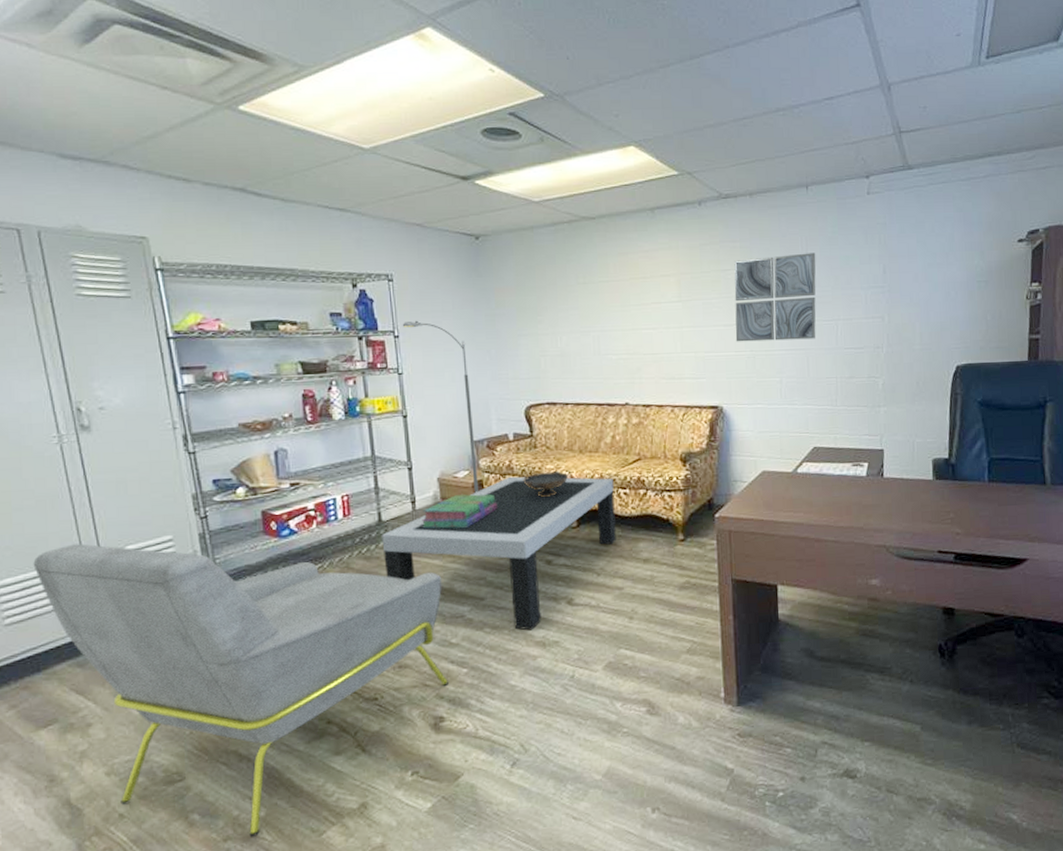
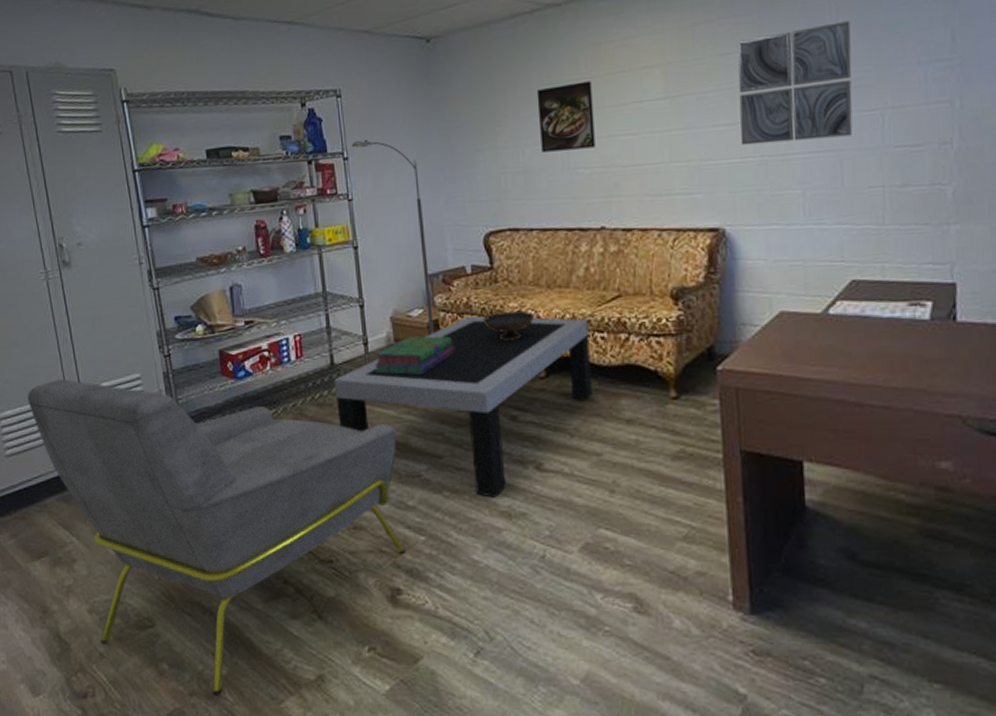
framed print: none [573,283,622,340] -> present [536,81,596,153]

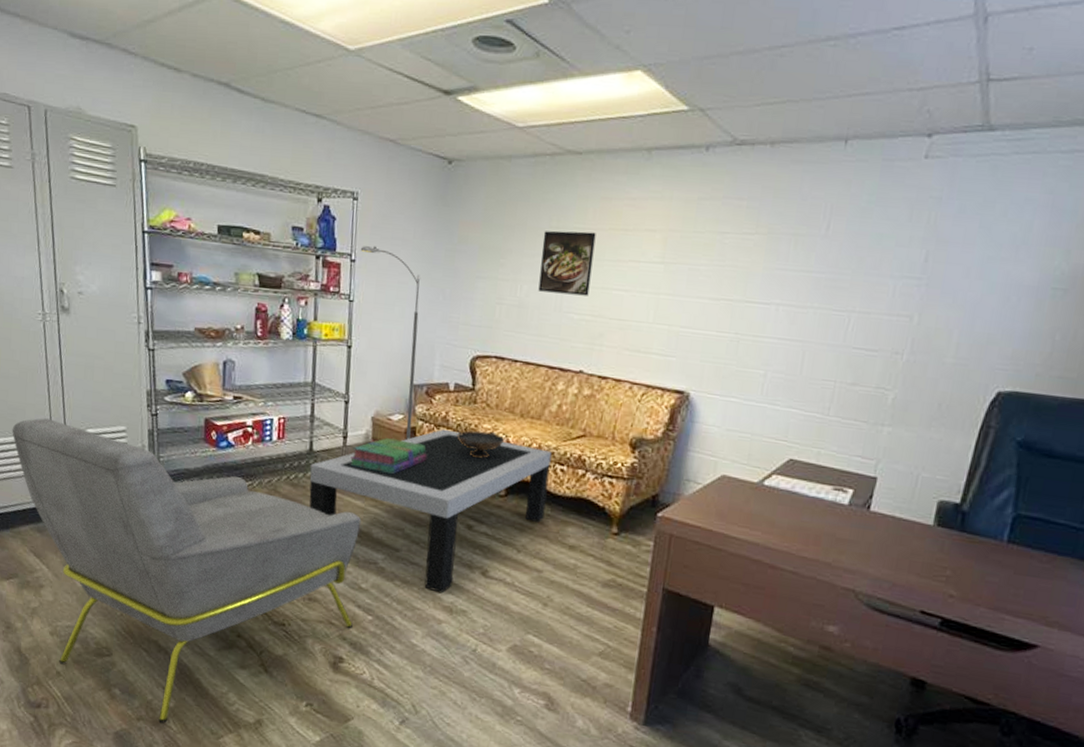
wall art: present [737,21,853,146] -> none [719,222,841,331]

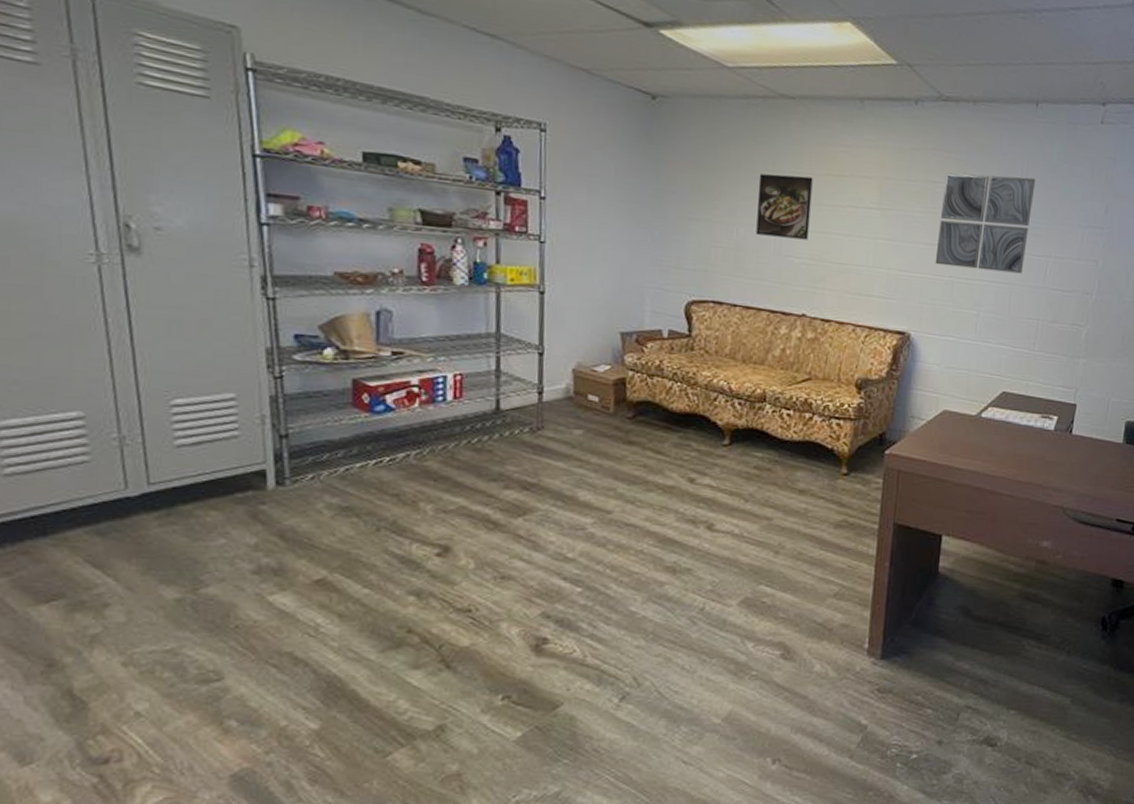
armchair: present [12,418,362,724] -> none [49,388,565,752]
coffee table: present [309,429,552,594] -> none [497,378,777,554]
stack of books: present [350,438,427,474] -> none [548,391,640,430]
street lamp: present [360,246,421,440] -> none [551,182,626,392]
decorative bowl: present [457,431,505,458] -> none [673,378,727,407]
wall art: none [719,222,841,331] -> present [935,173,1036,274]

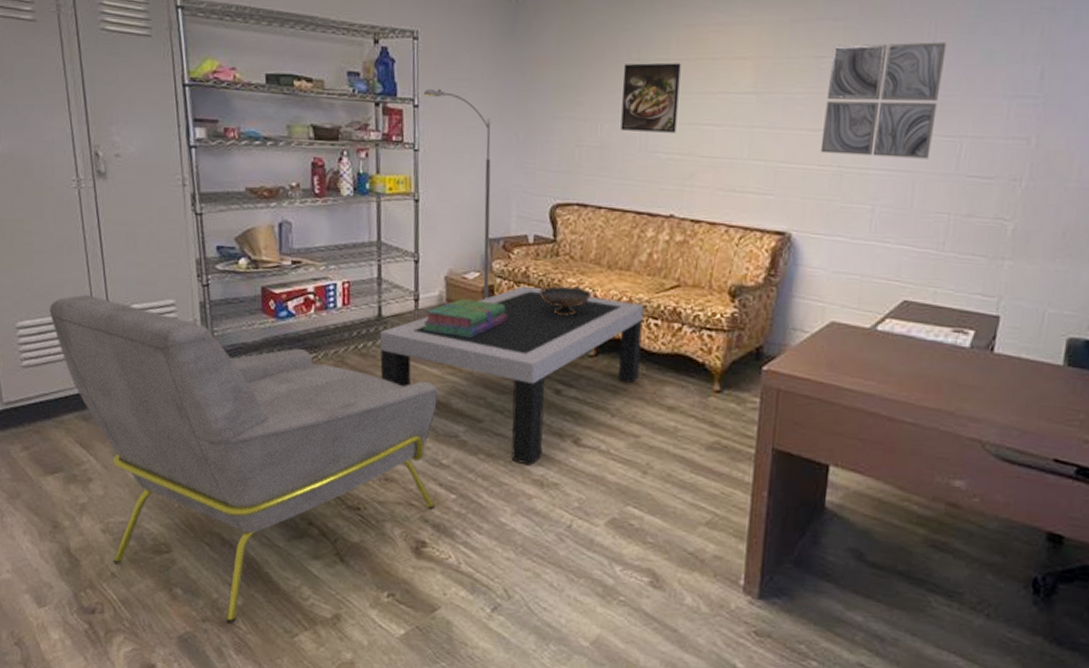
armchair: none [49,388,565,752] -> present [49,294,439,624]
coffee table: none [497,378,777,554] -> present [380,285,644,466]
stack of books: none [548,391,640,430] -> present [423,298,508,338]
street lamp: none [551,182,626,392] -> present [423,88,492,299]
decorative bowl: none [673,378,727,407] -> present [539,285,592,316]

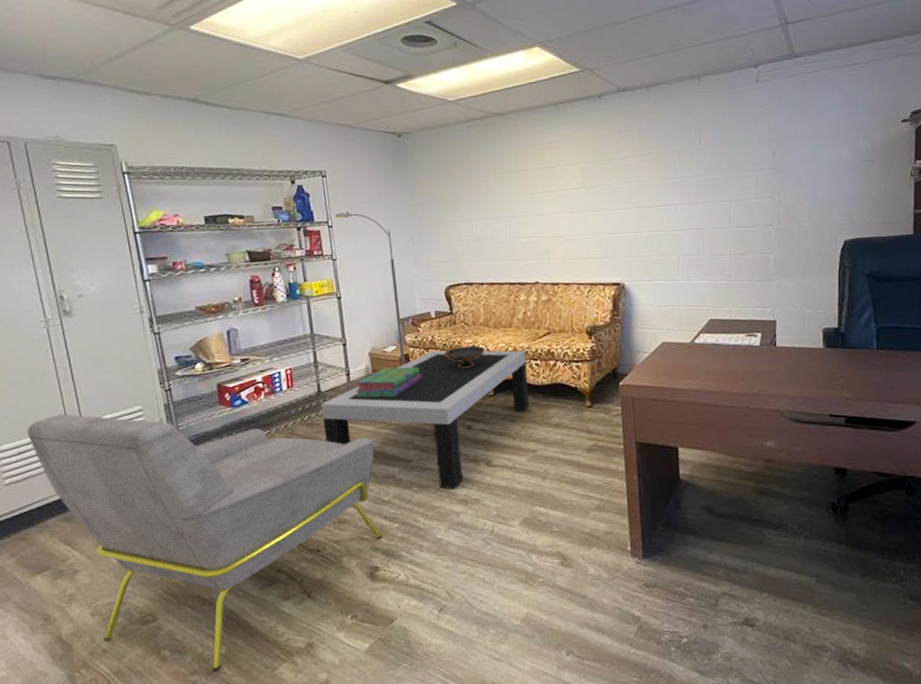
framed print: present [621,62,681,133] -> none [486,173,531,225]
wall art: present [820,42,947,159] -> none [632,139,710,224]

